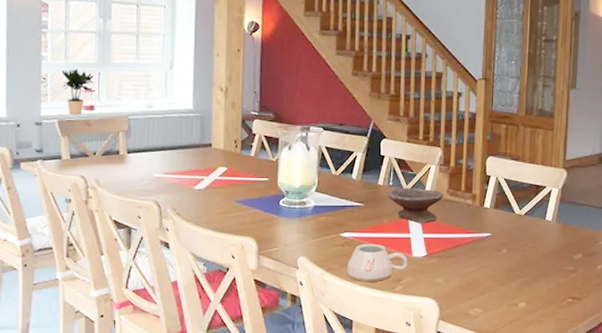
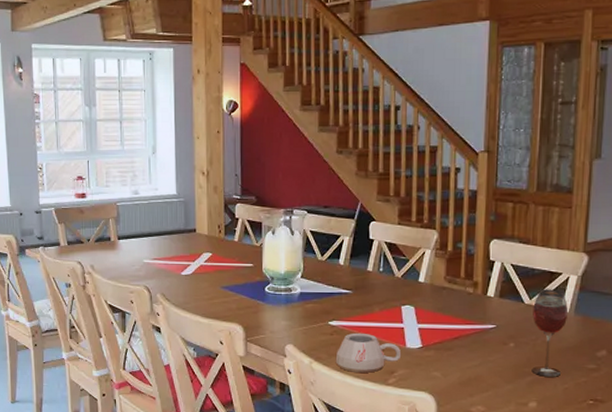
potted plant: present [62,68,94,115] -> none [55,157,84,203]
bowl: present [387,187,444,224] -> none [377,273,441,313]
wineglass: none [521,200,551,279] -> present [531,289,568,377]

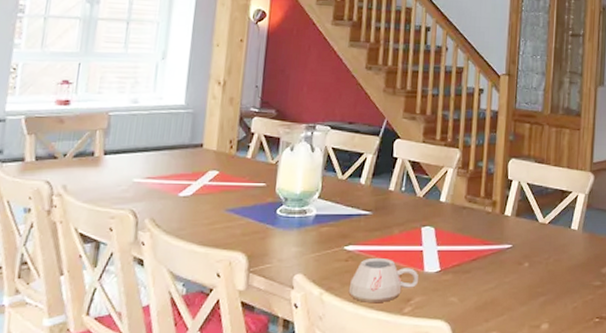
wineglass: present [531,289,568,377] -> none [544,207,577,296]

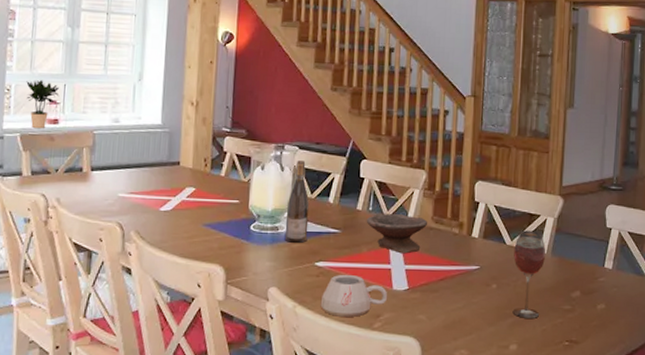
potted plant: none [34,58,73,111] -> present [26,79,60,129]
wine bottle: none [312,141,340,226] -> present [284,160,310,243]
bowl: none [398,193,462,235] -> present [366,213,428,254]
wineglass: none [544,207,577,296] -> present [512,230,545,318]

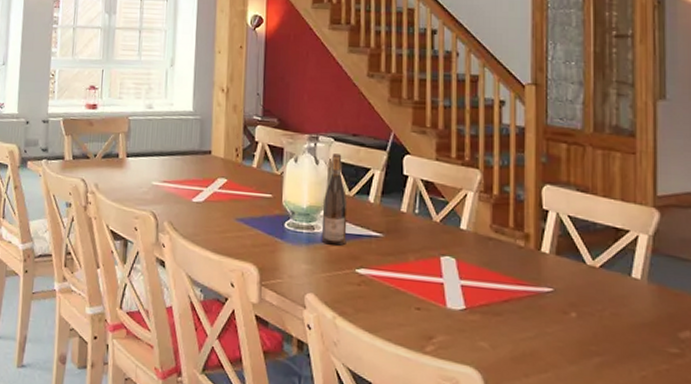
potted plant: present [26,79,60,129] -> none [68,65,98,114]
cup: present [320,274,388,317] -> none [363,285,441,337]
bowl: present [366,213,428,254] -> none [412,218,486,267]
wineglass: present [512,230,545,318] -> none [597,248,639,361]

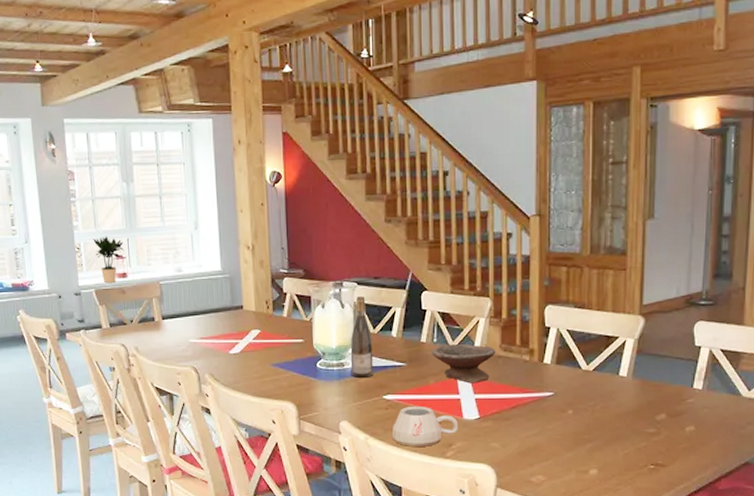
potted plant: none [68,65,98,114] -> present [93,236,124,284]
cup: none [363,285,441,337] -> present [391,406,459,447]
bowl: none [412,218,486,267] -> present [431,343,496,384]

